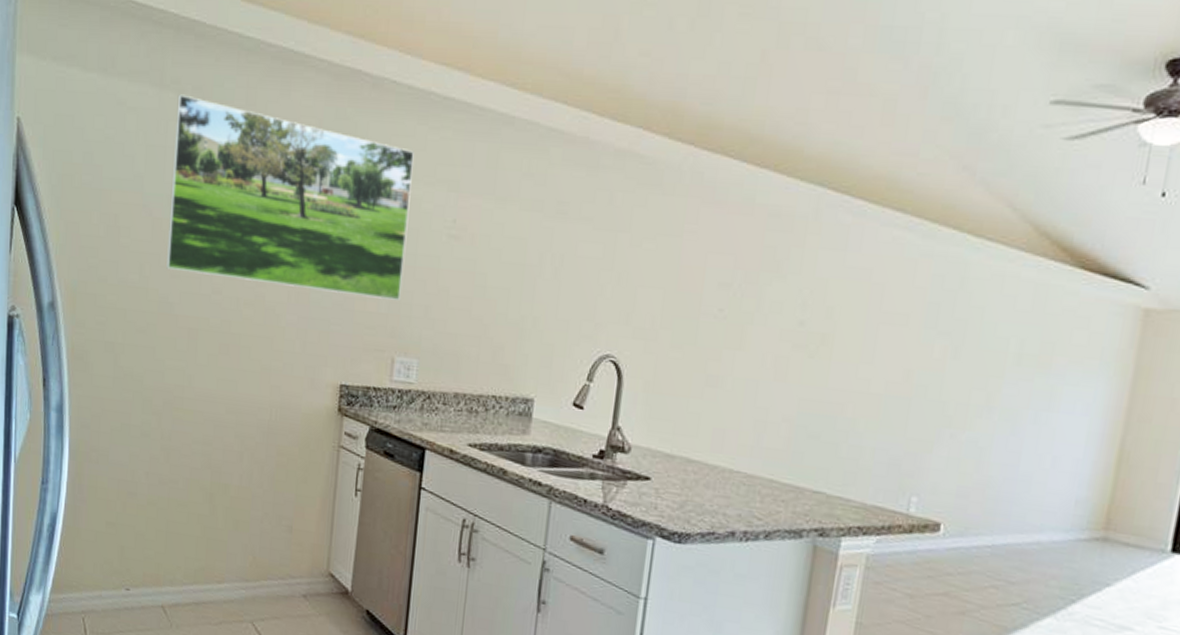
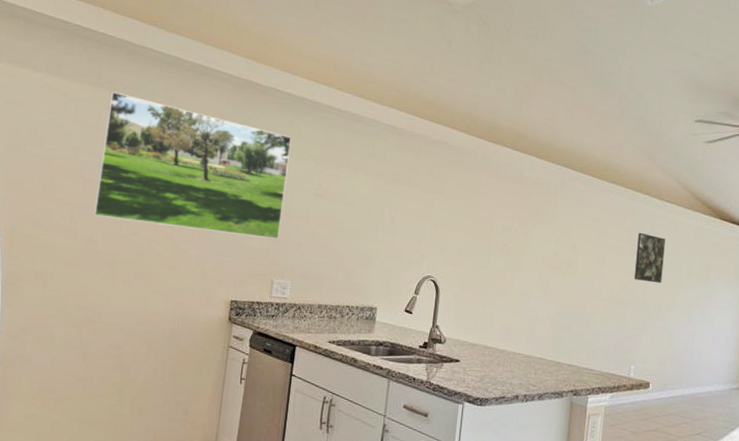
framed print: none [925,290,983,372] -> present [634,232,665,284]

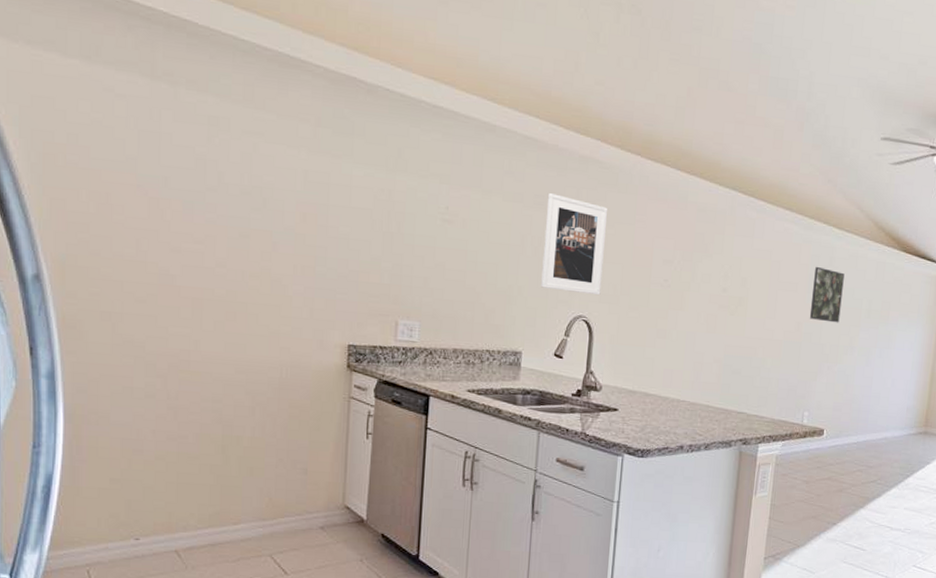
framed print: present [93,91,292,239] -> none [166,86,409,273]
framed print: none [396,171,455,259] -> present [541,193,608,296]

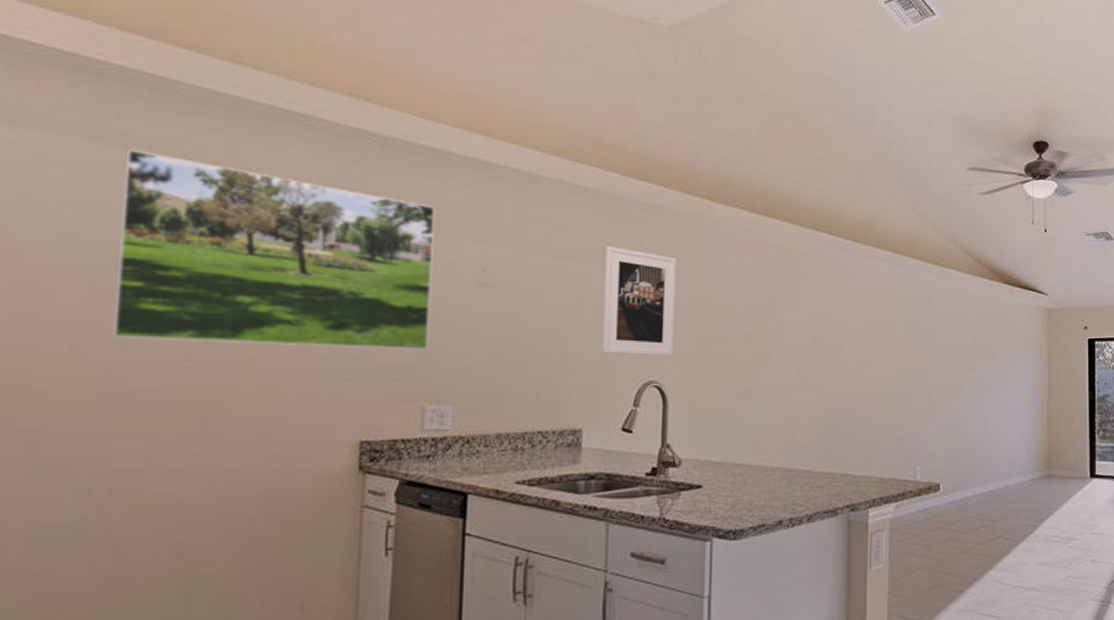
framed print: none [166,86,409,273] -> present [112,149,435,350]
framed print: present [809,266,845,323] -> none [911,305,945,365]

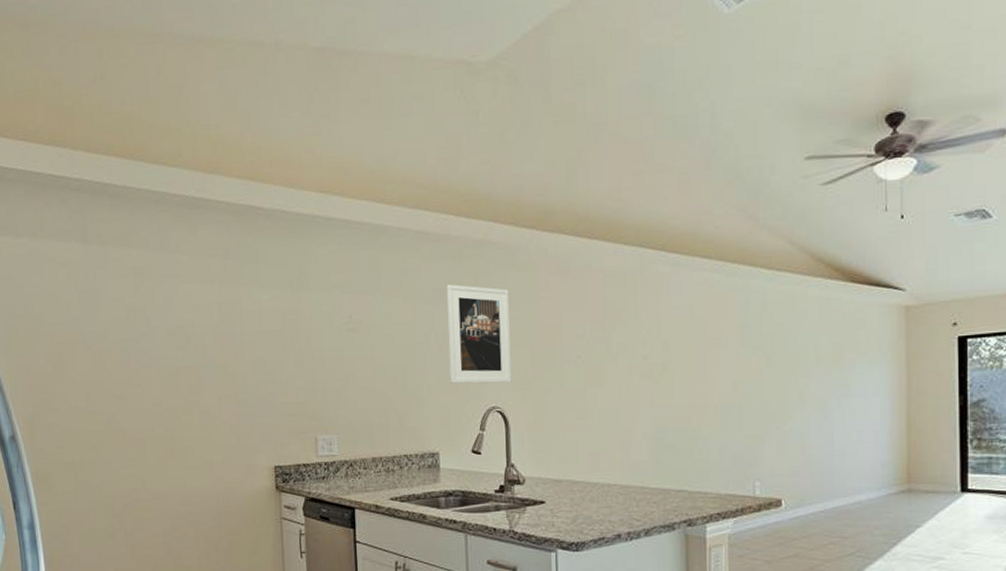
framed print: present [112,149,435,350] -> none [100,245,315,393]

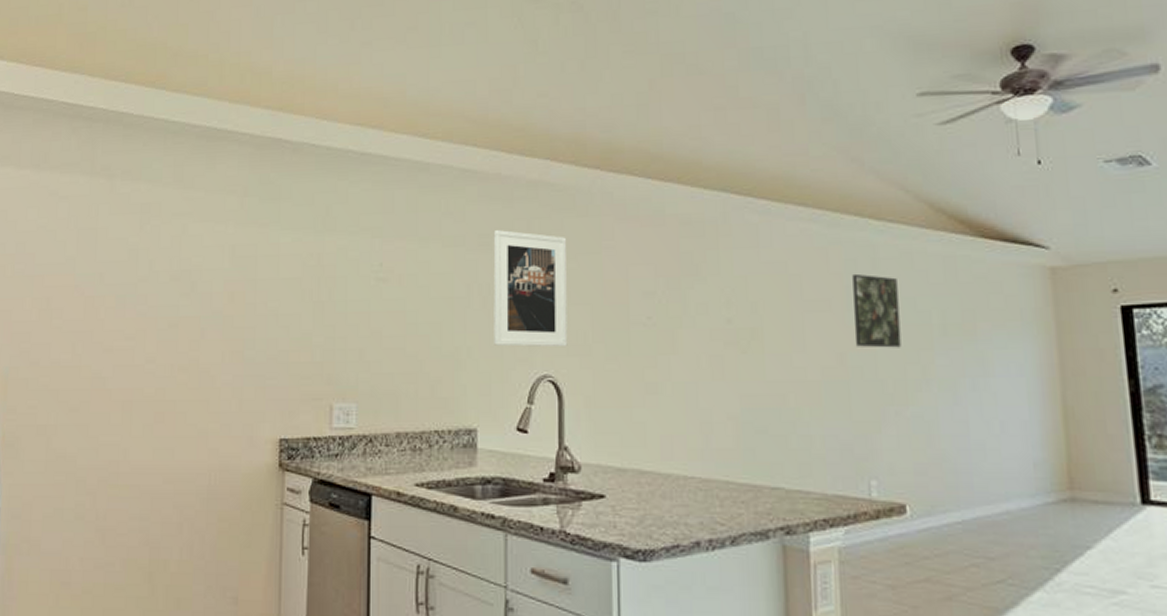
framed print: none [746,315,783,376] -> present [852,273,902,348]

